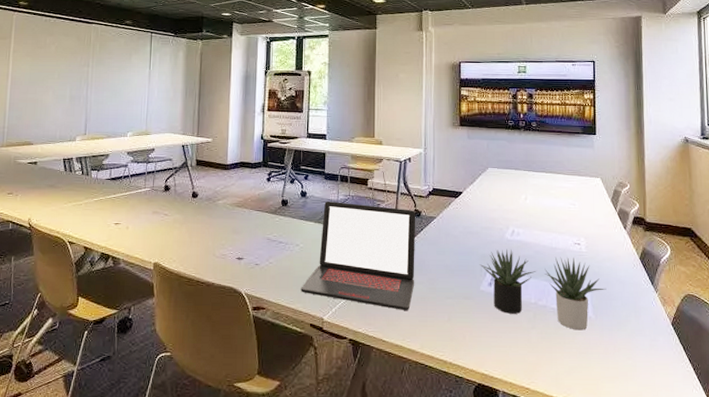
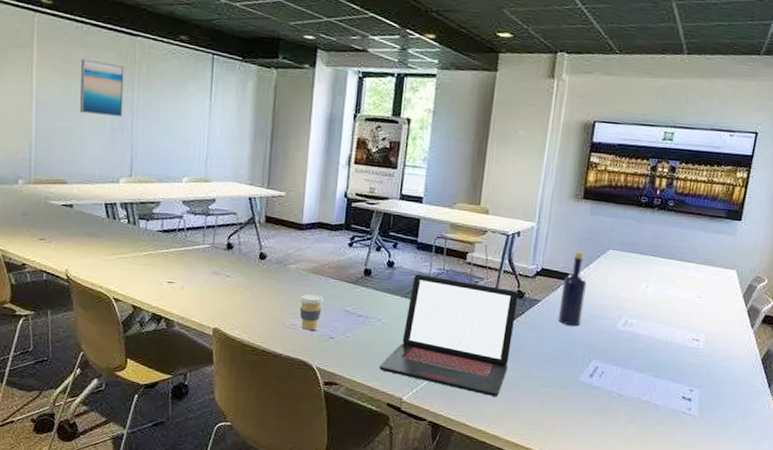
wall art: none [46,44,82,88] -> present [80,59,124,118]
coffee cup: none [227,226,249,259] -> present [299,293,324,331]
bottle: none [453,171,474,239] -> present [557,251,587,326]
succulent plant: present [480,249,607,331] -> none [583,340,719,429]

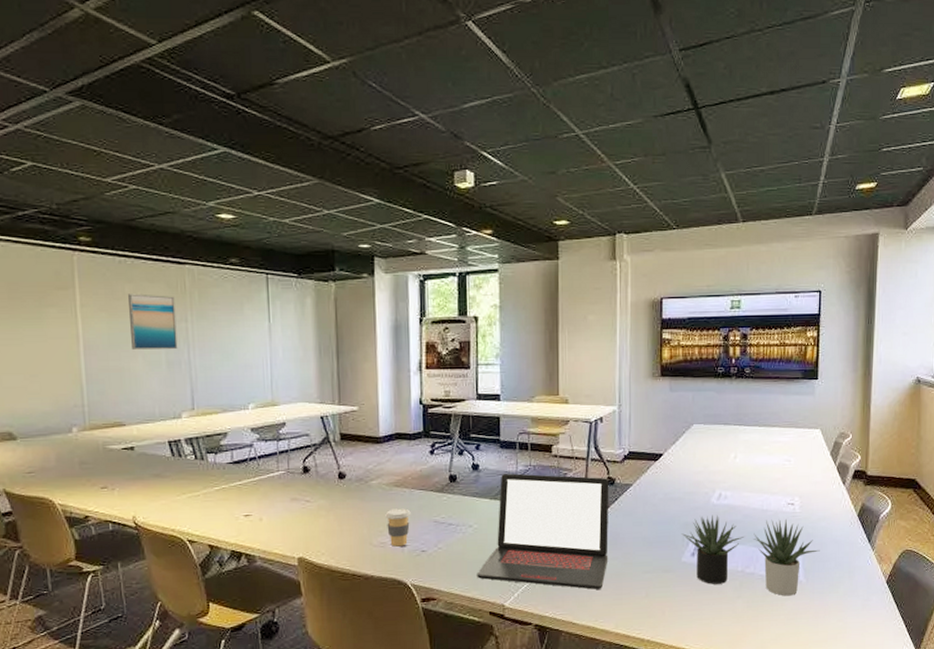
bottle: present [557,251,587,326] -> none [651,429,676,506]
succulent plant: none [583,340,719,429] -> present [682,514,820,596]

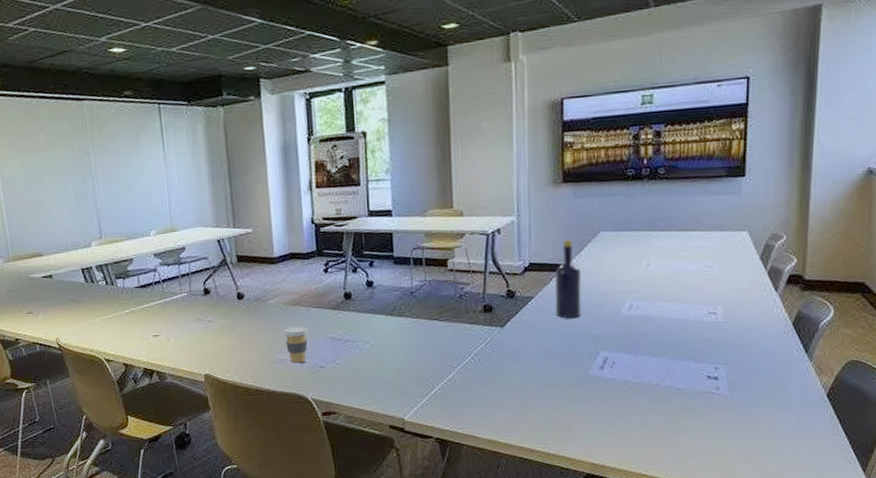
wall art: present [128,293,178,350] -> none [36,131,83,185]
laptop: present [477,473,609,590] -> none [375,289,510,404]
bottle: none [651,429,676,506] -> present [555,238,582,319]
succulent plant: present [682,514,820,596] -> none [589,326,747,411]

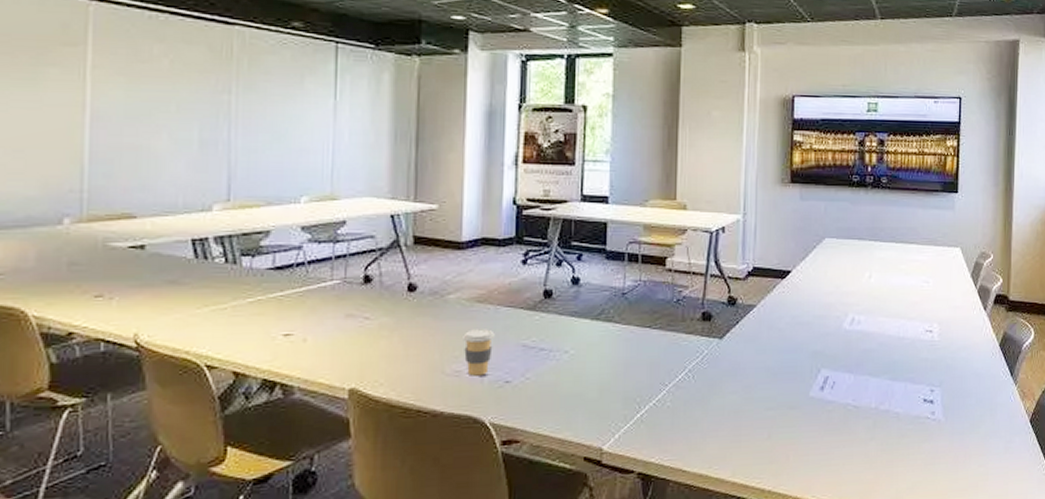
bottle: present [555,238,582,319] -> none [777,243,805,332]

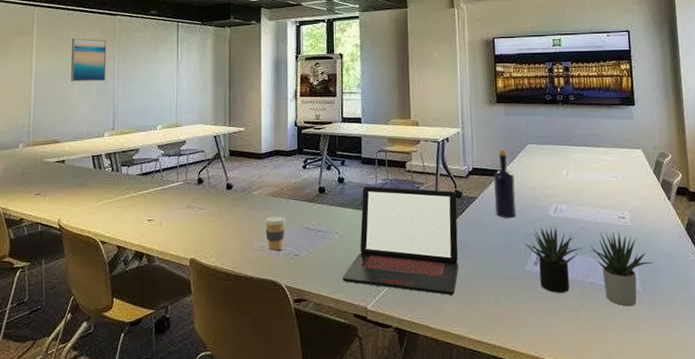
wall art: none [155,56,217,127] -> present [71,38,107,82]
laptop: none [571,290,730,430] -> present [342,186,459,295]
bottle: none [777,243,805,332] -> present [494,148,517,218]
succulent plant: none [810,342,960,438] -> present [524,226,654,307]

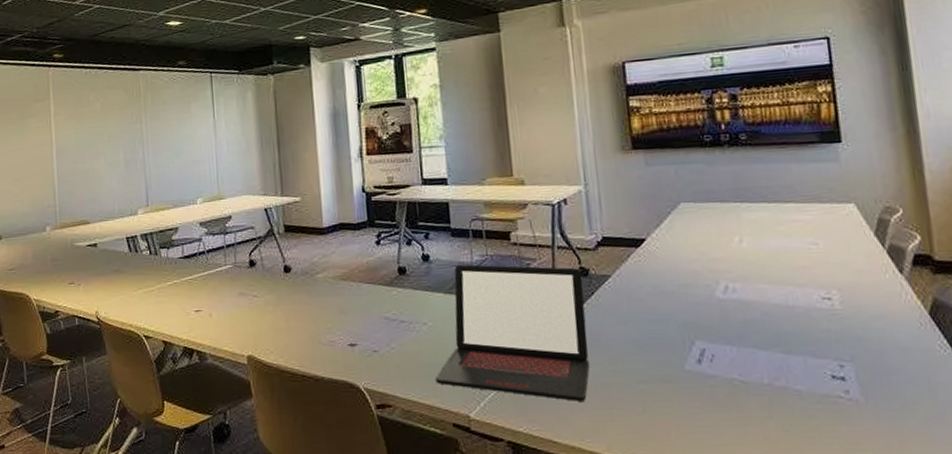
wall art: present [71,38,107,82] -> none [93,100,134,152]
coffee cup: present [264,216,286,251] -> none [333,303,360,346]
bottle: present [494,148,517,218] -> none [633,210,668,302]
succulent plant: present [524,226,654,307] -> none [681,311,880,419]

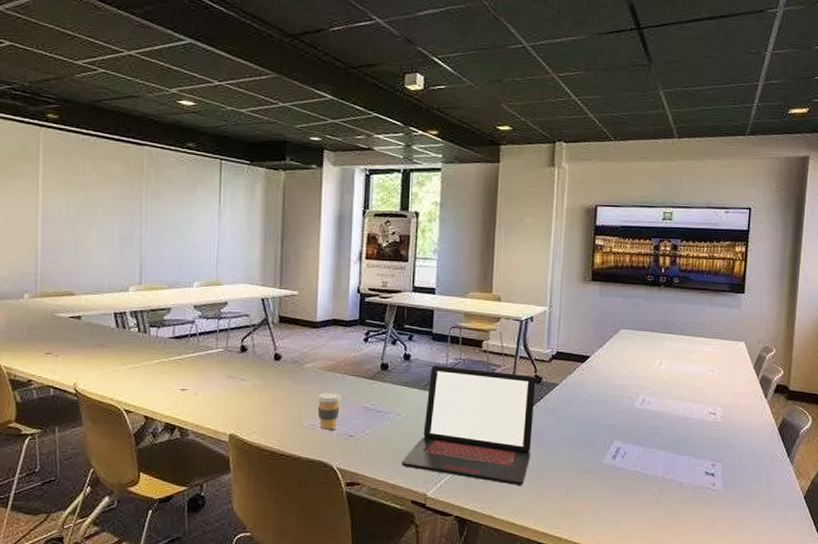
coffee cup: none [333,303,360,346] -> present [316,392,342,430]

